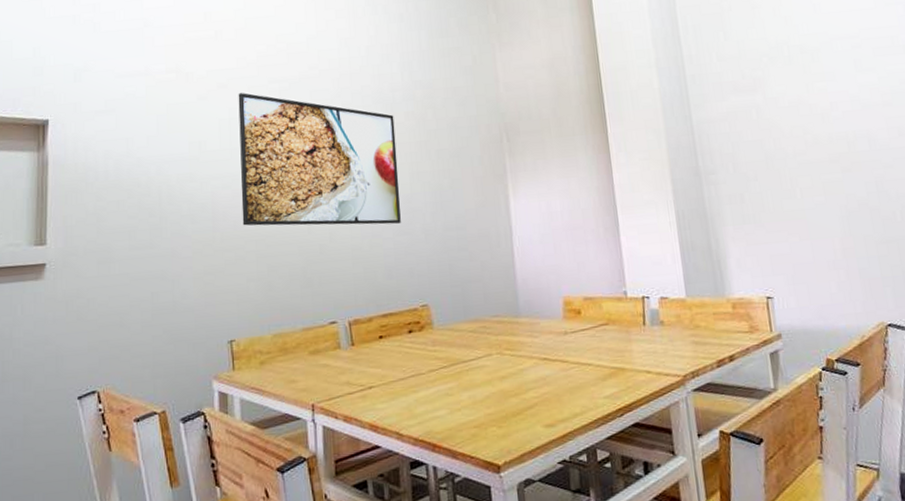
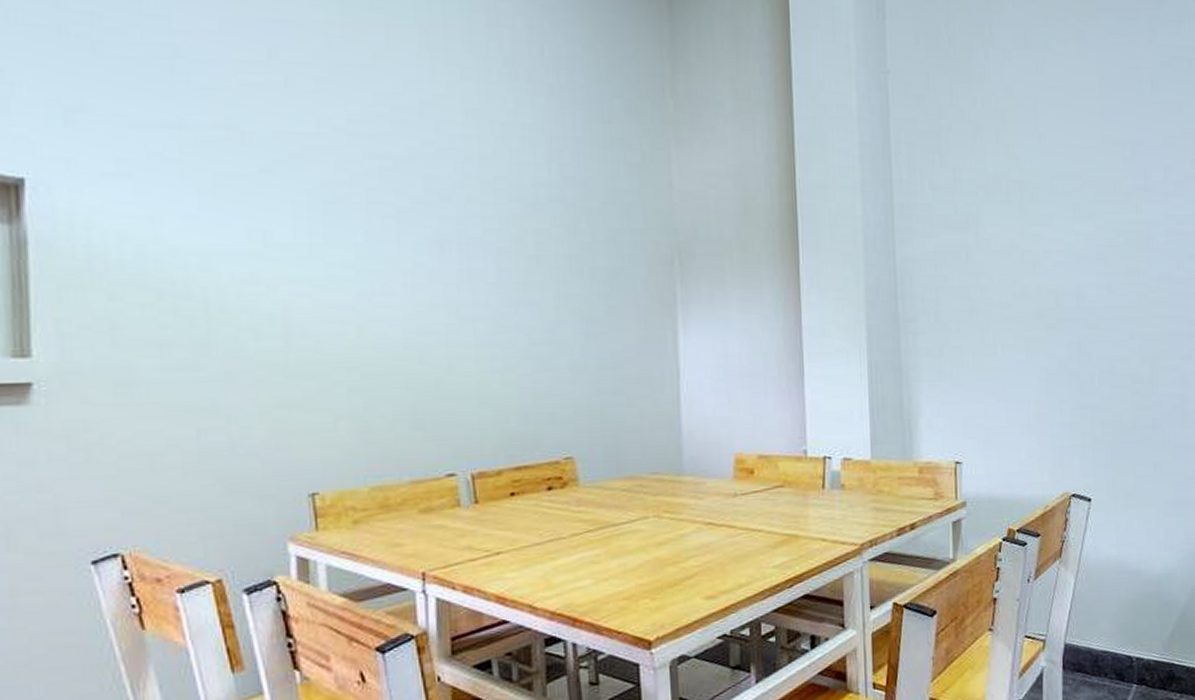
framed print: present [238,93,401,226] -> none [319,168,542,358]

